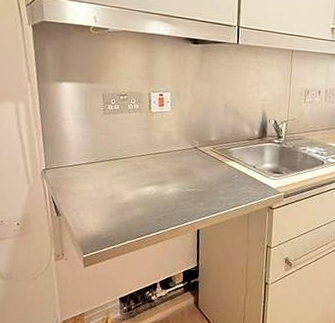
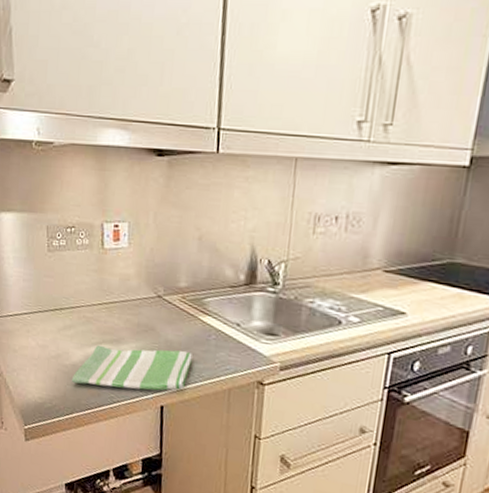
dish towel: none [124,186,221,219] -> present [71,344,192,391]

